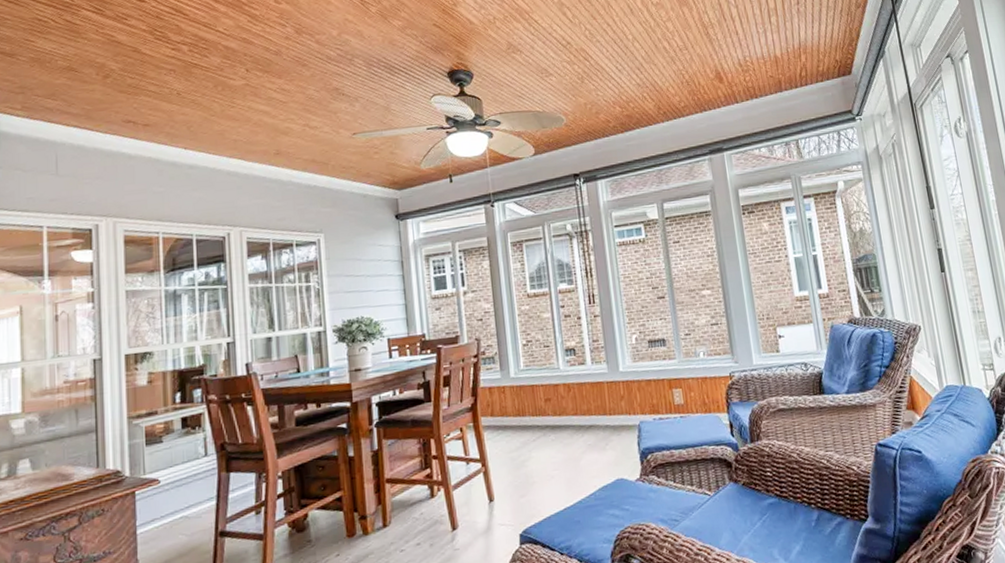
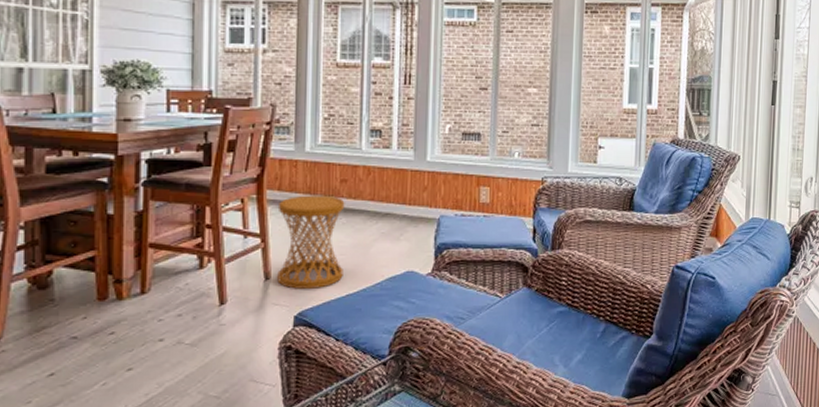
side table: none [493,415,559,508] -> present [277,195,345,290]

